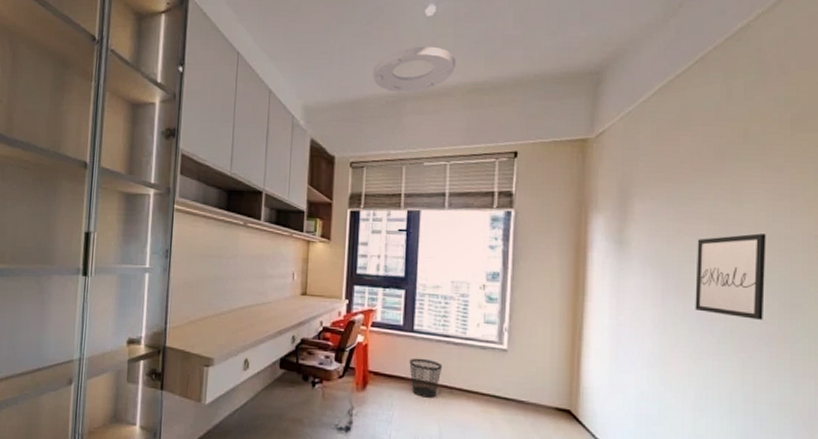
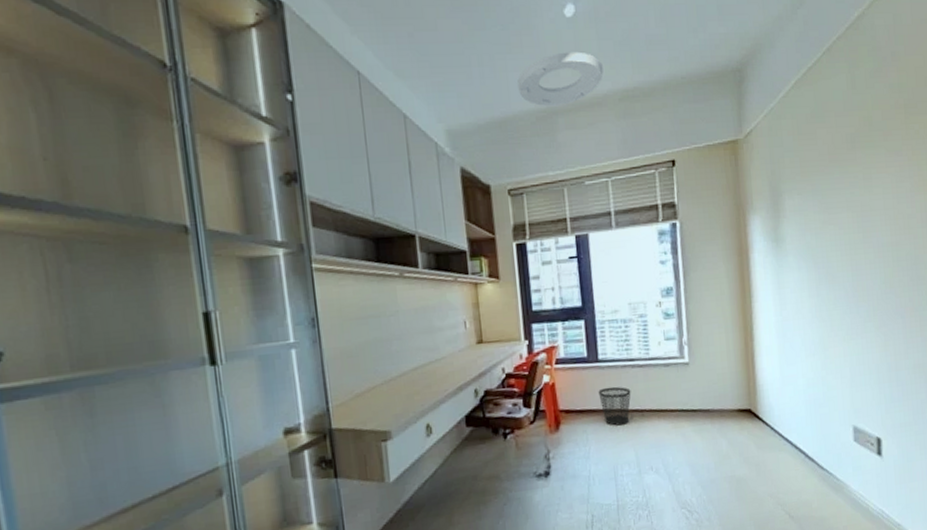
wall art: present [695,233,766,320] -> none [840,215,897,296]

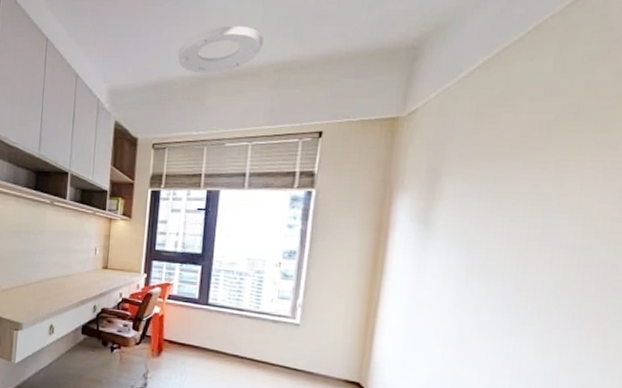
wastebasket: present [598,386,631,426] -> none [202,329,235,366]

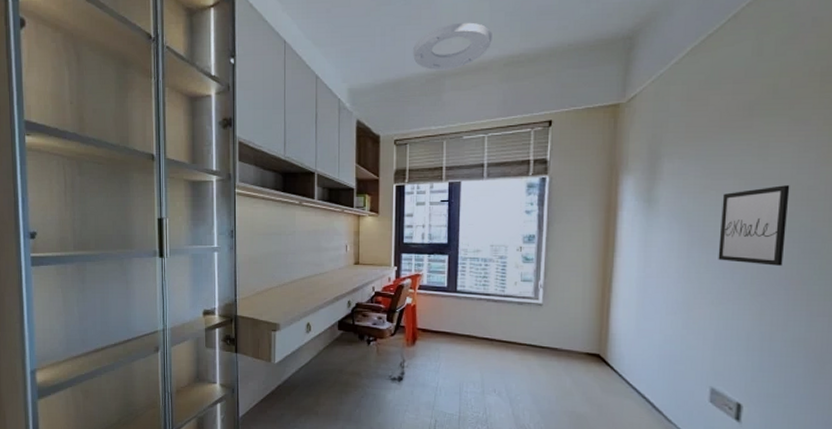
wall art: none [500,215,590,303] -> present [718,185,790,266]

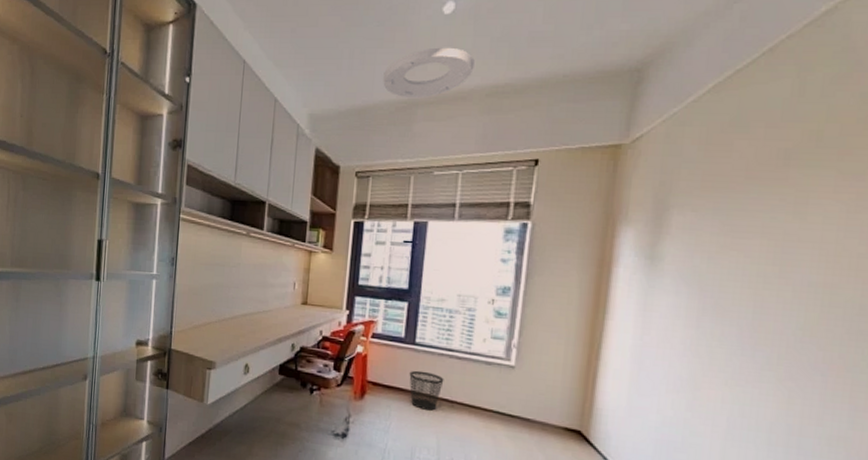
wastebasket: none [453,315,484,349] -> present [409,370,444,411]
wall art: present [718,185,790,266] -> none [735,250,834,347]

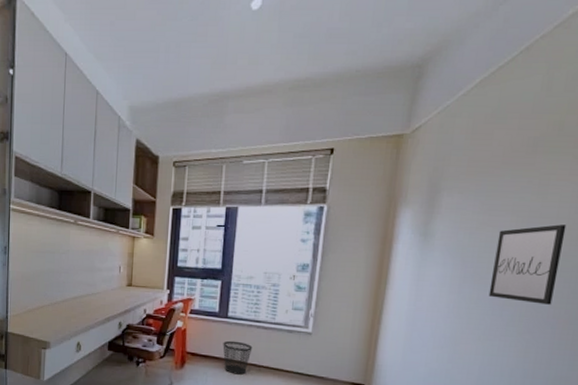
ceiling light: present [383,47,475,97] -> none [197,42,279,91]
wall art: none [735,250,834,347] -> present [488,224,567,305]

